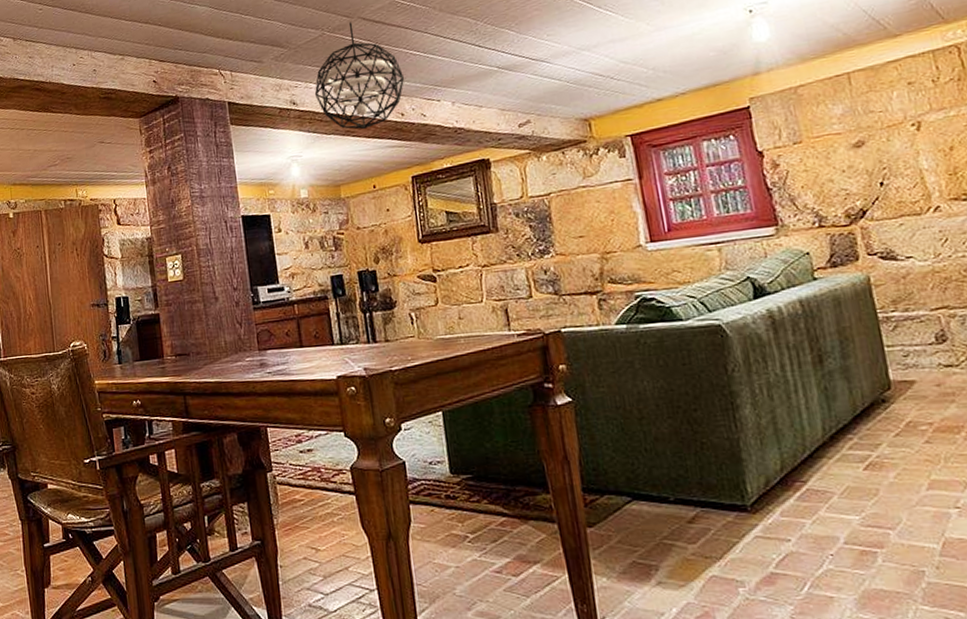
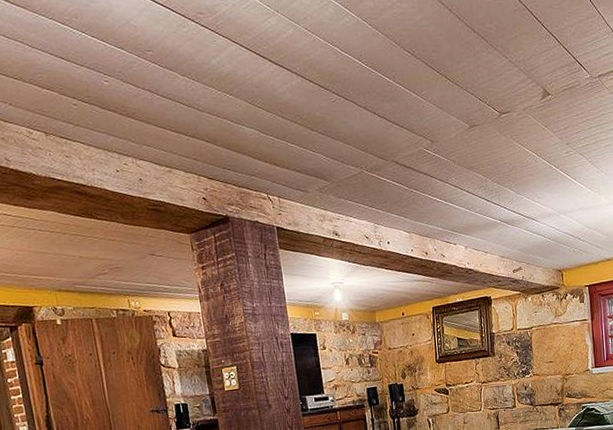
pendant light: present [314,22,405,130] -> none [354,164,429,264]

